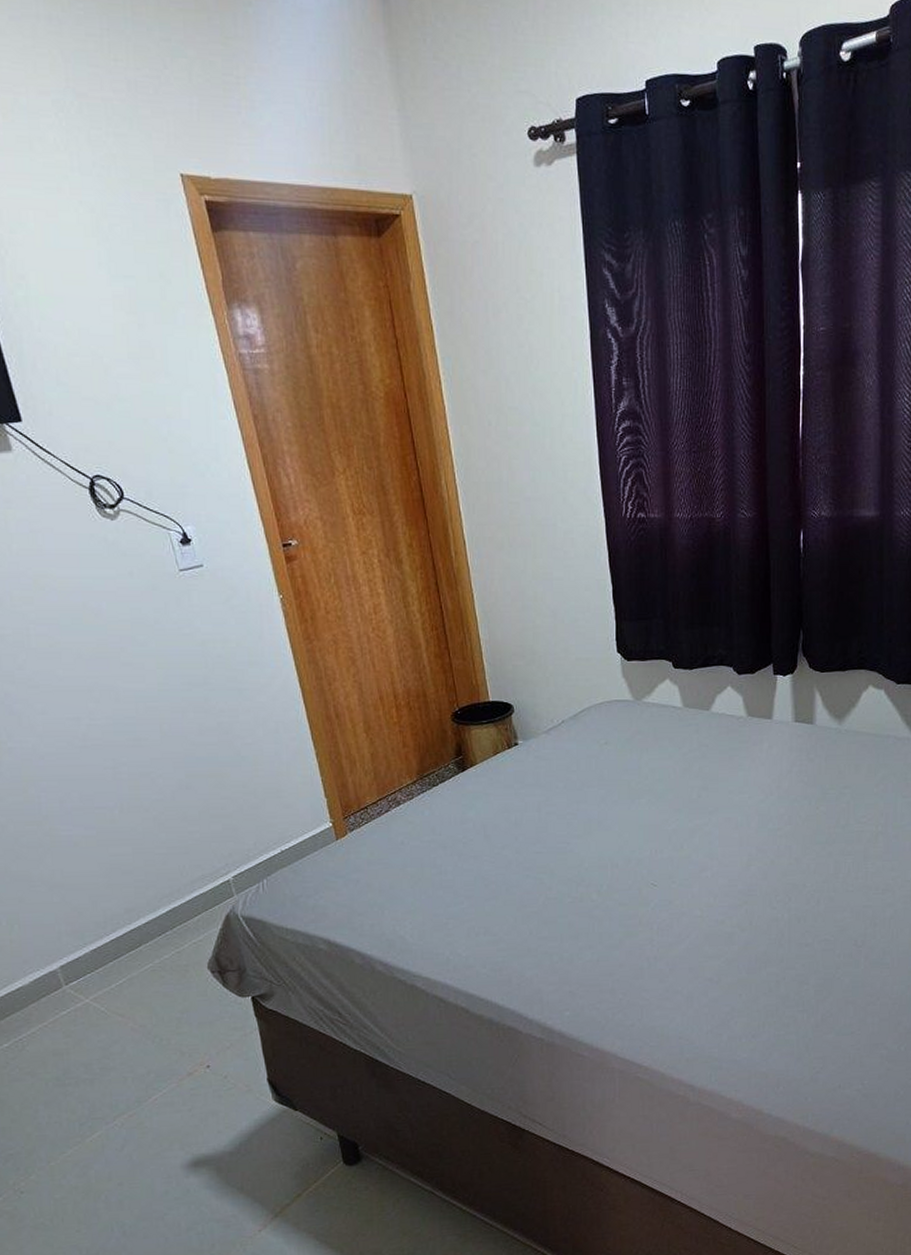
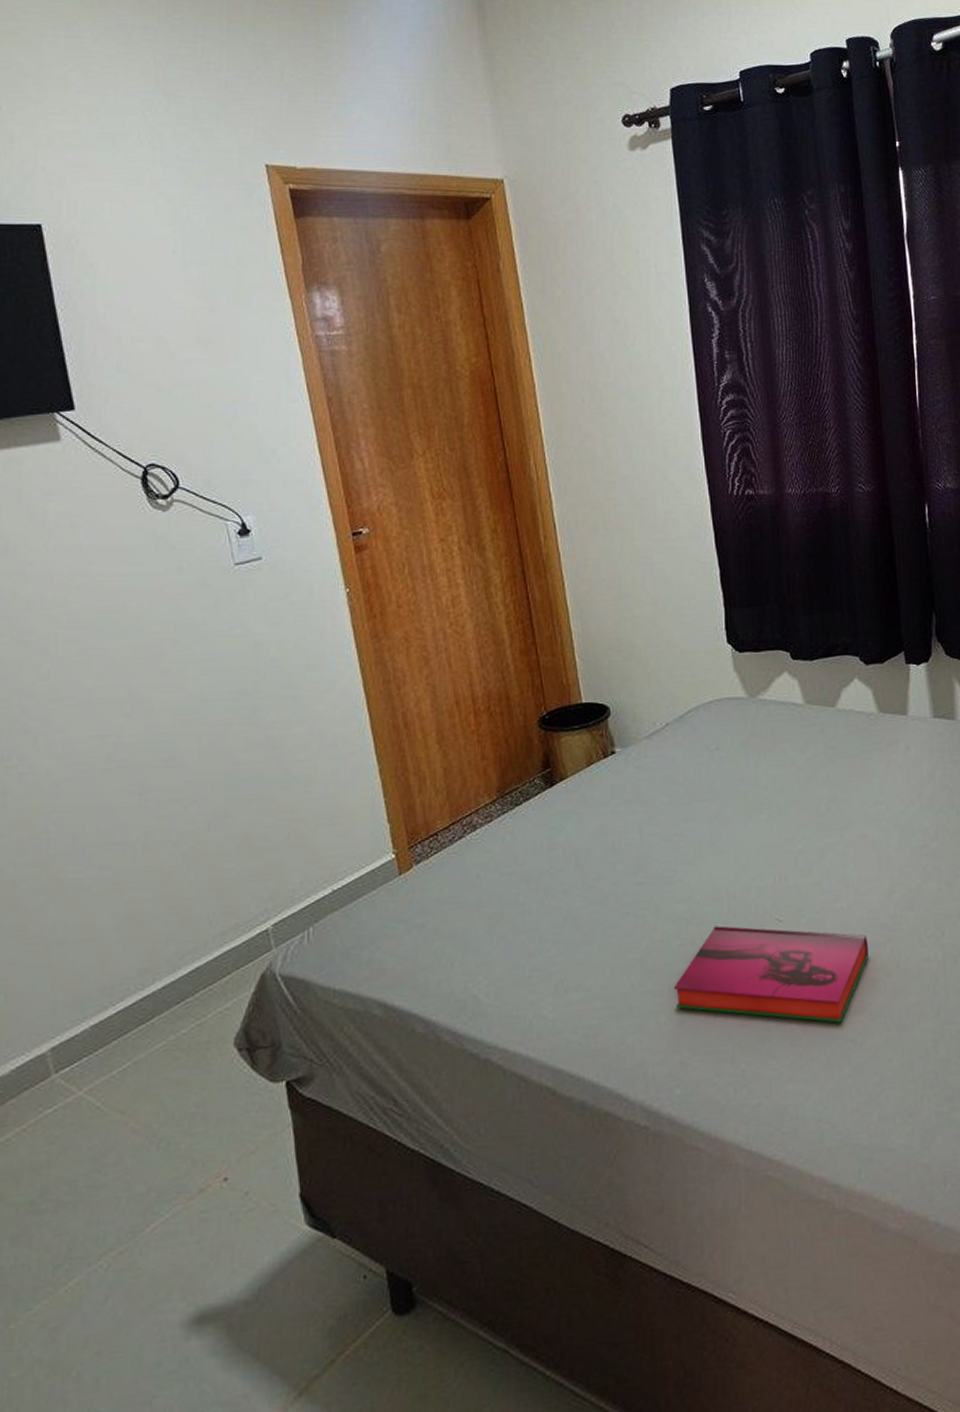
hardback book: none [564,888,727,966] -> present [673,926,868,1023]

